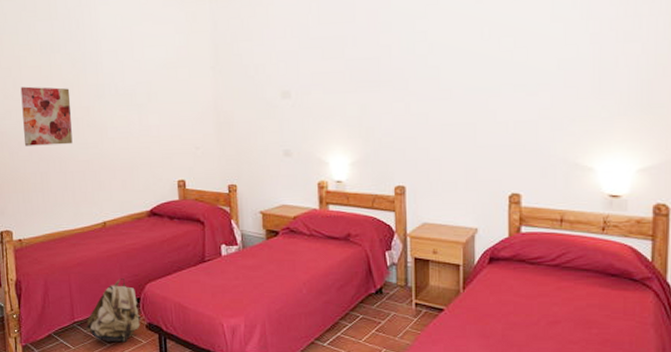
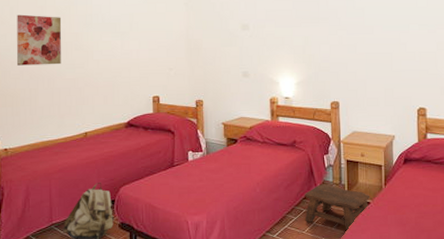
stool: none [362,286,444,341] -> present [305,184,370,230]

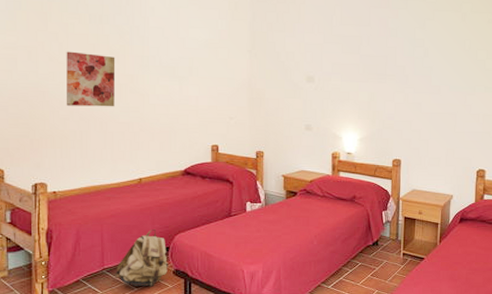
stool: present [305,184,370,230] -> none [360,239,425,284]

